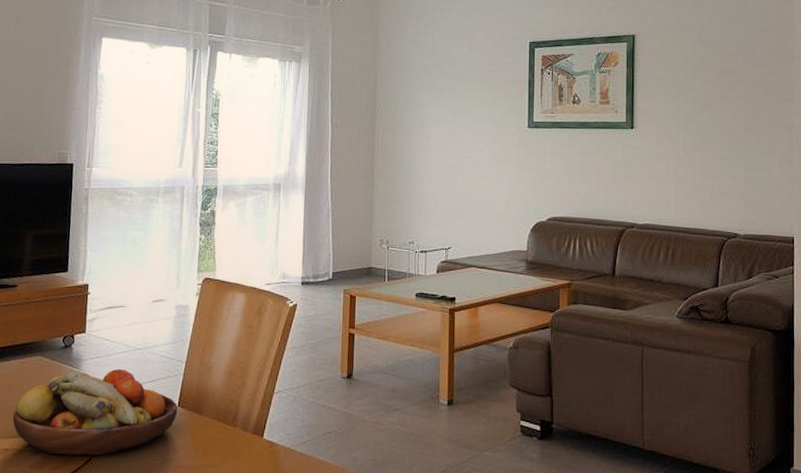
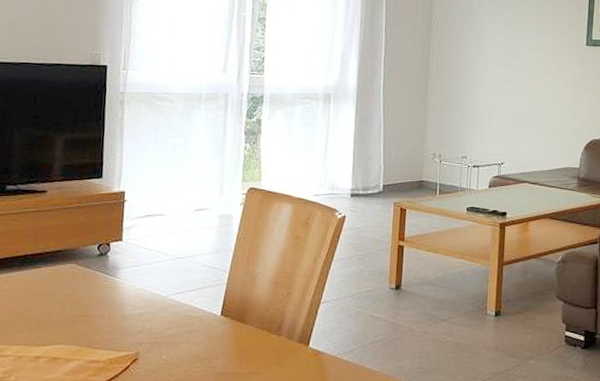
fruit bowl: present [13,368,178,456] -> none [45,277,221,363]

